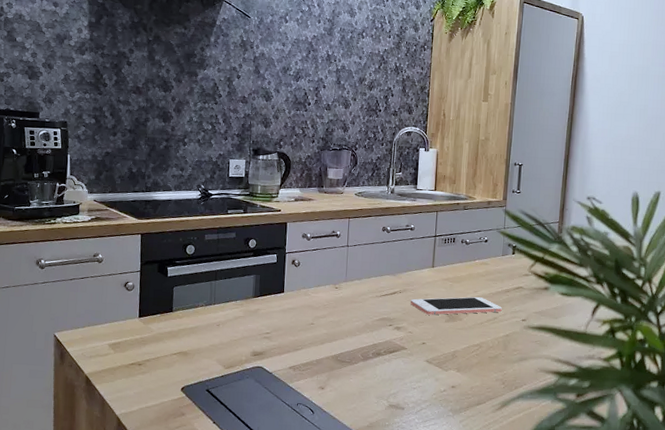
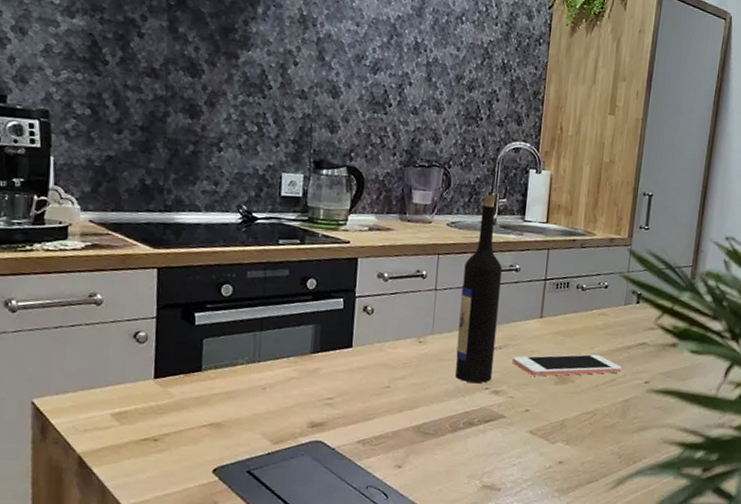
wine bottle: none [365,169,400,321] -> present [455,194,502,383]

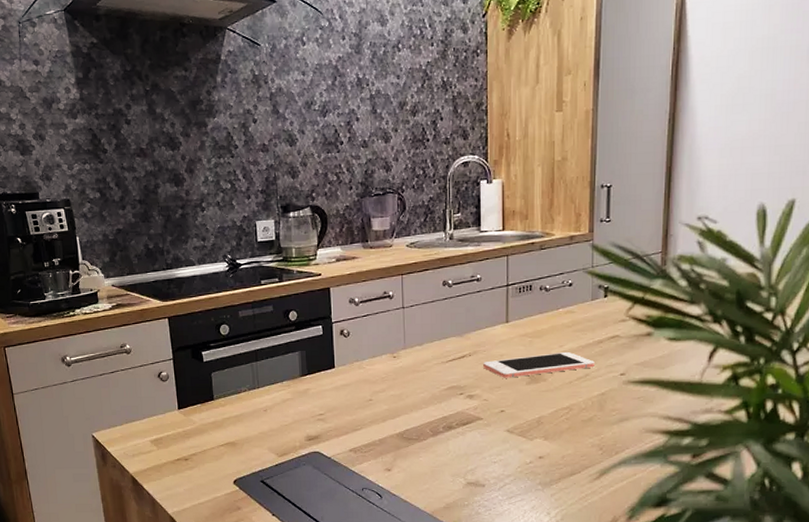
wine bottle: present [455,194,502,383] -> none [427,211,465,389]

